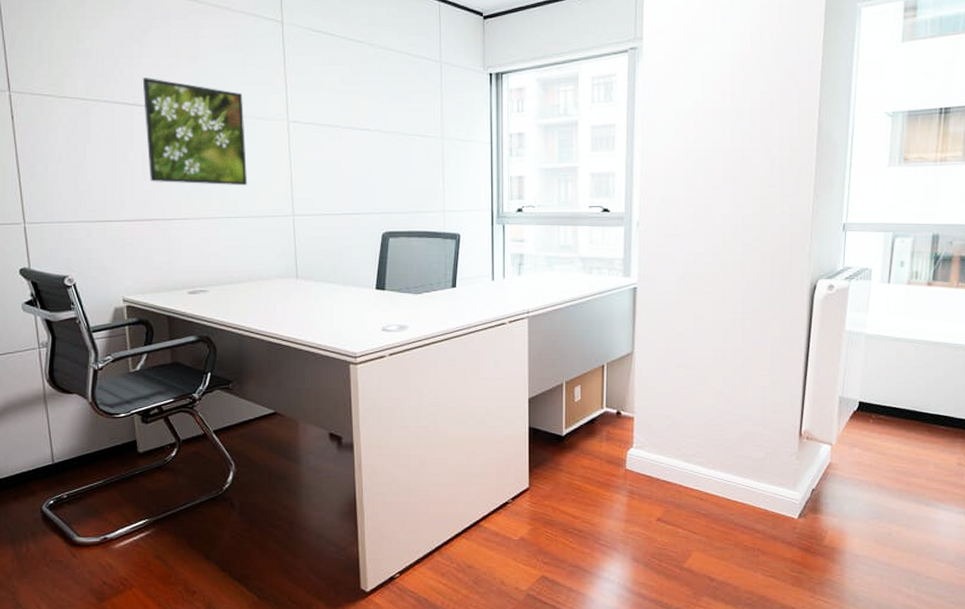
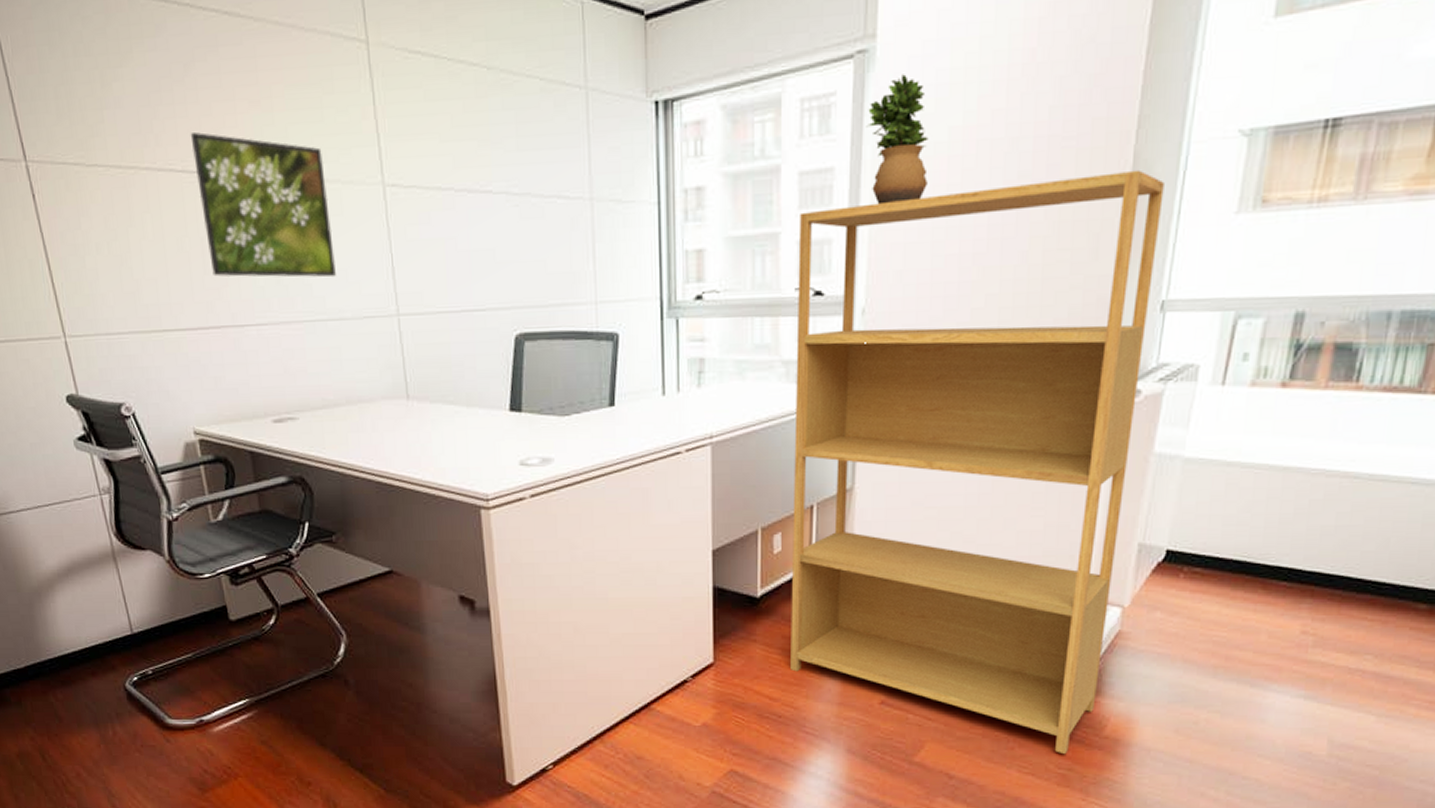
bookshelf: none [588,135,840,561] -> present [791,169,1164,755]
potted plant: none [637,65,680,151] -> present [866,74,929,205]

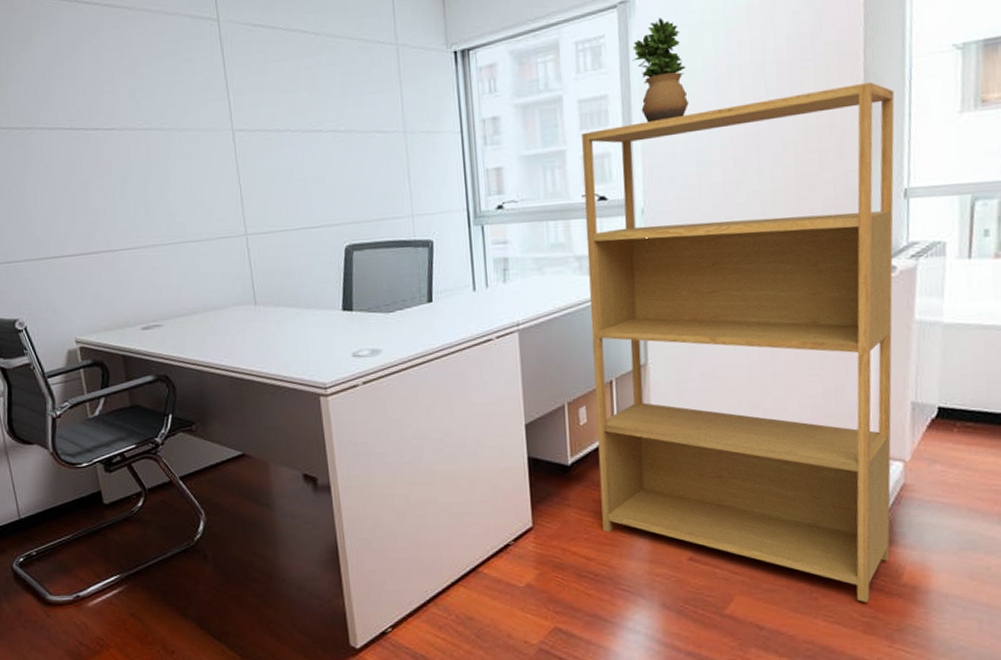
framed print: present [190,132,336,278] -> none [76,98,194,211]

